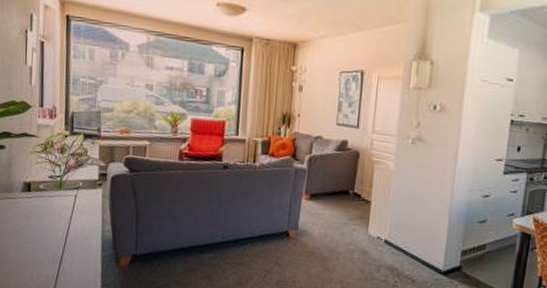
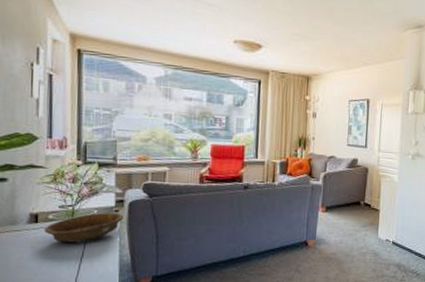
decorative bowl: none [36,185,107,215] -> present [44,212,124,243]

